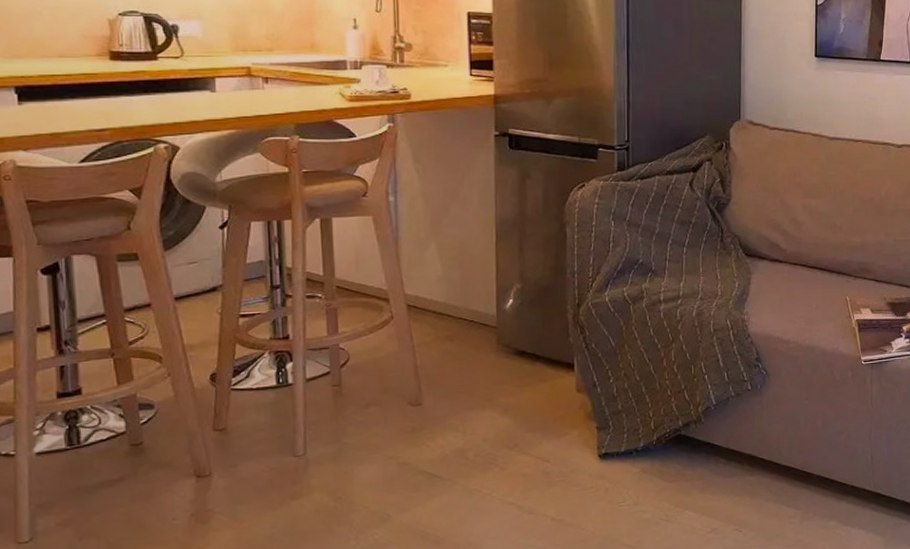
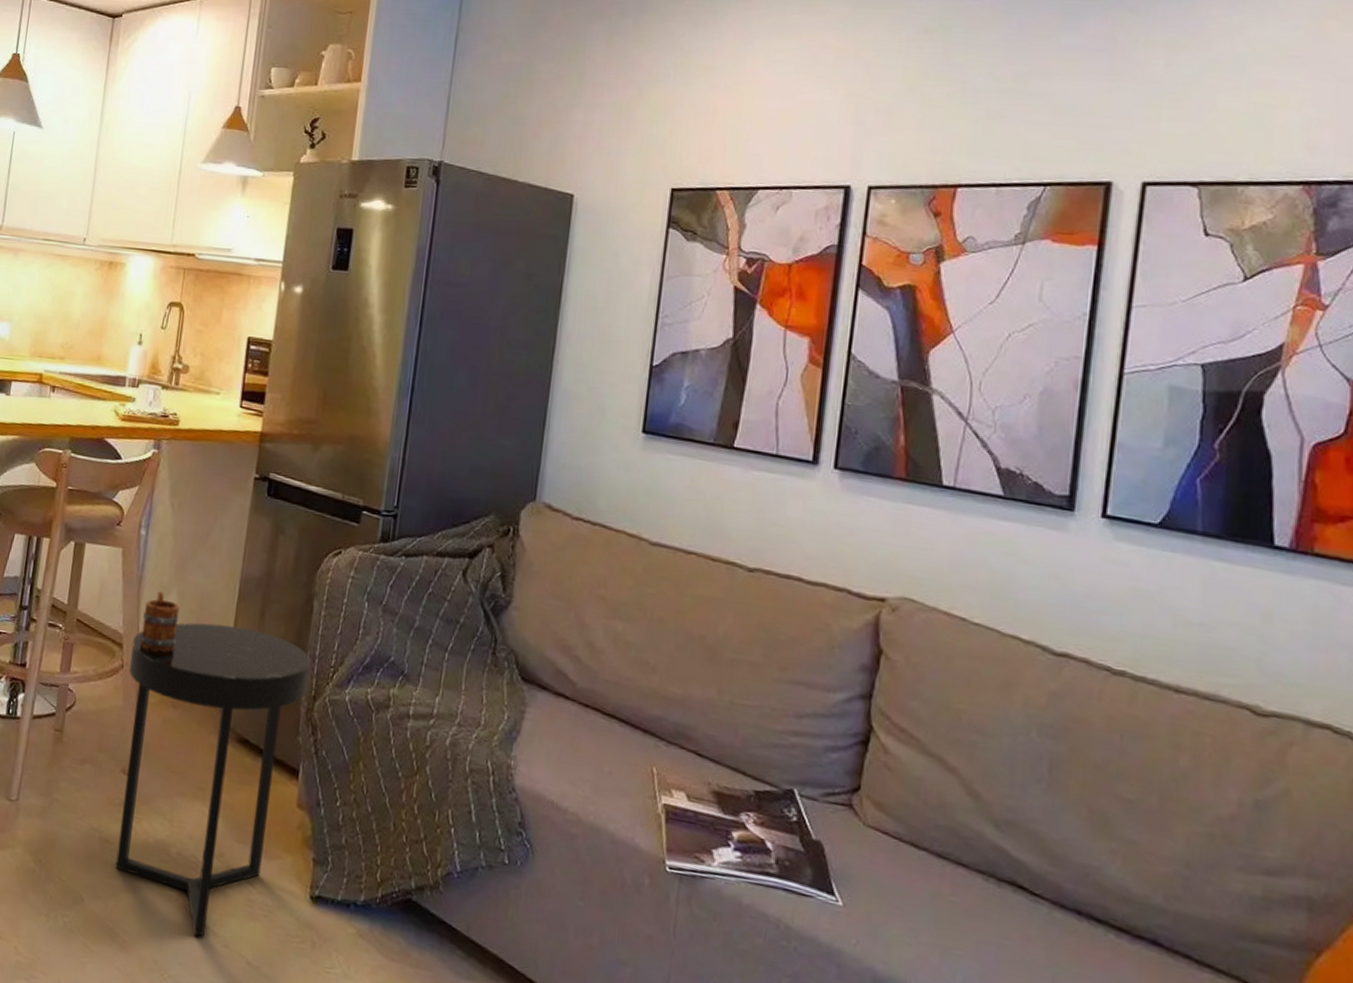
side table: none [399,262,571,514] -> present [115,622,310,937]
mug: none [405,246,443,299] -> present [140,591,180,652]

